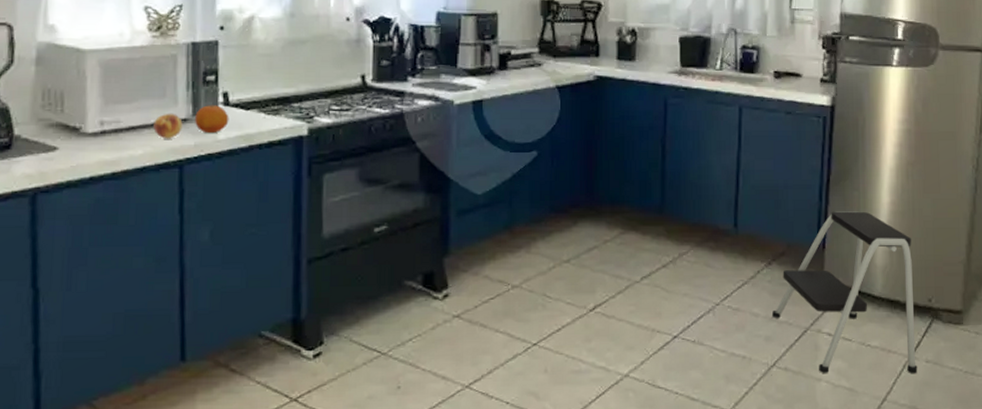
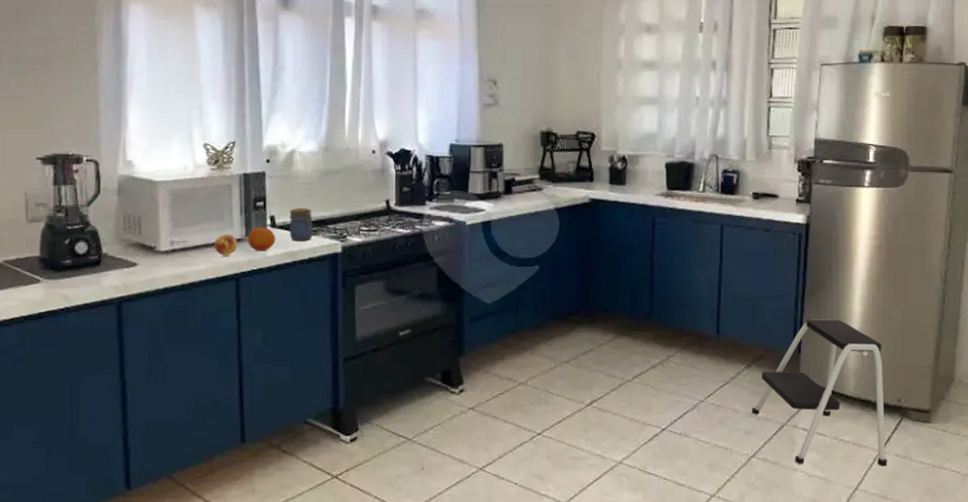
jar: none [246,83,274,122] -> present [289,208,313,241]

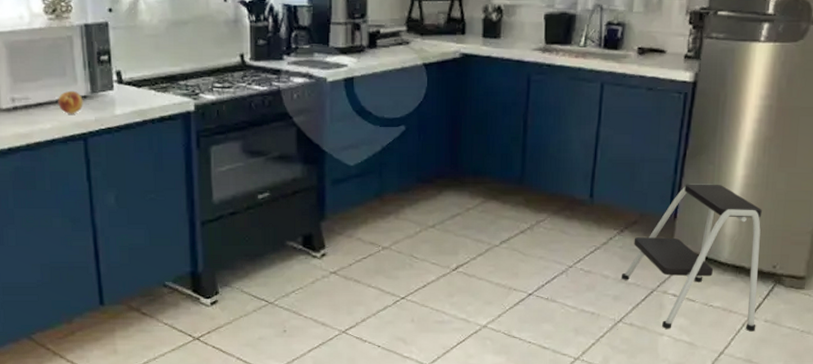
fruit: present [248,227,276,250] -> none [93,83,124,108]
jar: present [289,208,313,241] -> none [137,63,163,99]

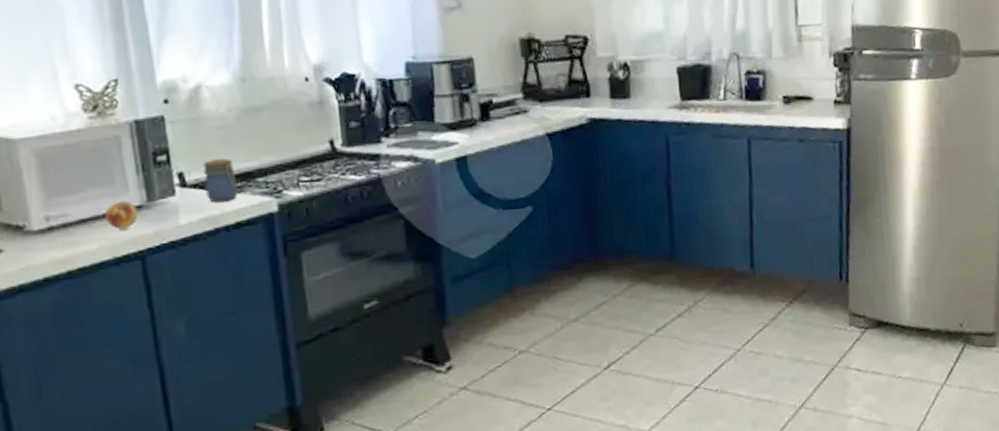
jar: none [137,63,163,99] -> present [203,158,238,203]
step stool: present [621,184,762,331] -> none [796,239,951,410]

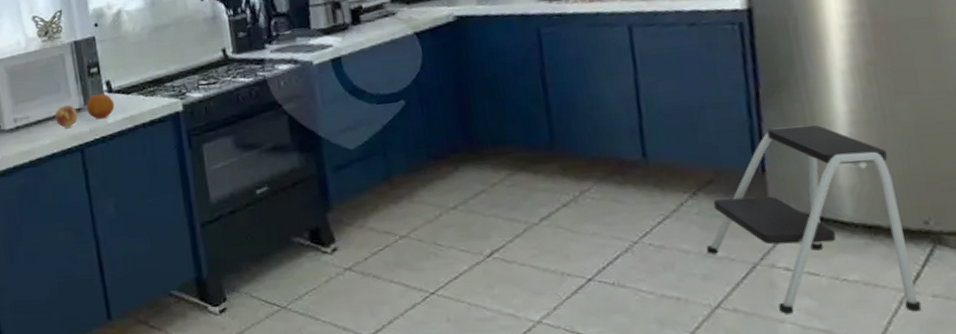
fruit: none [150,187,189,219] -> present [86,93,115,119]
jar: present [203,158,238,203] -> none [124,68,151,104]
step stool: none [796,239,951,410] -> present [706,125,922,314]

